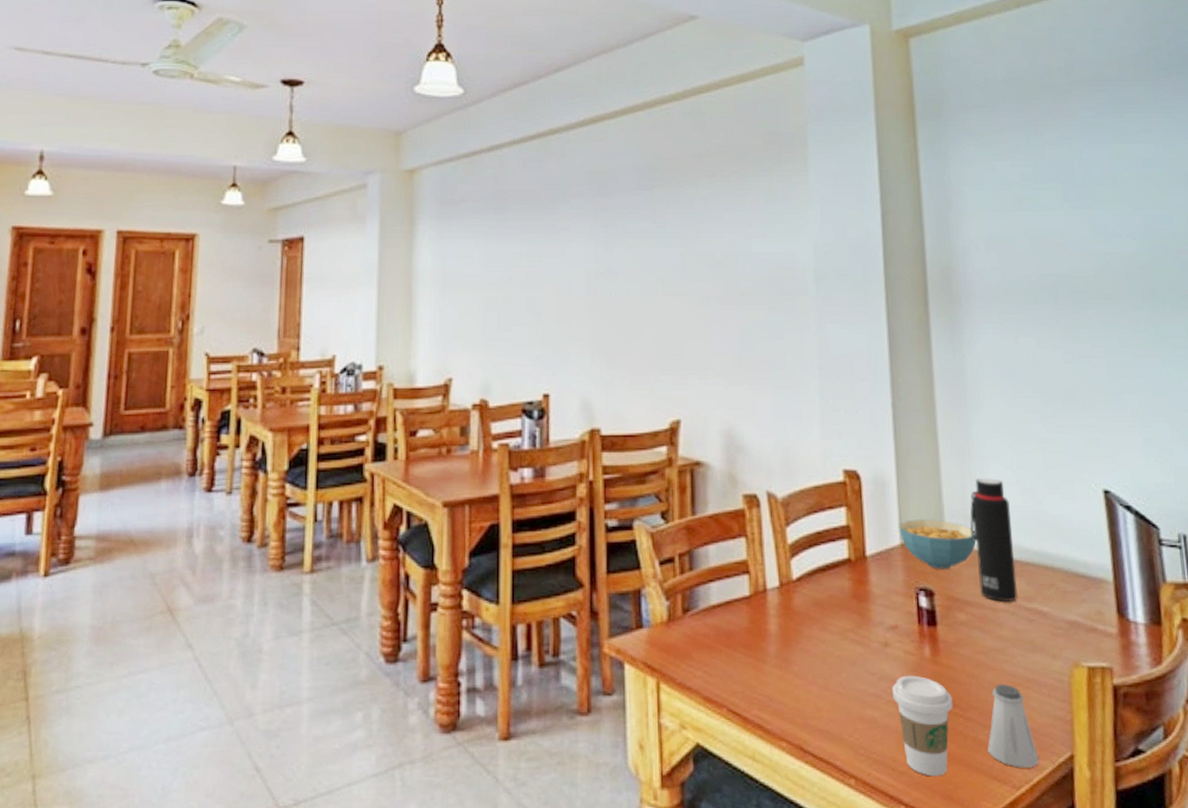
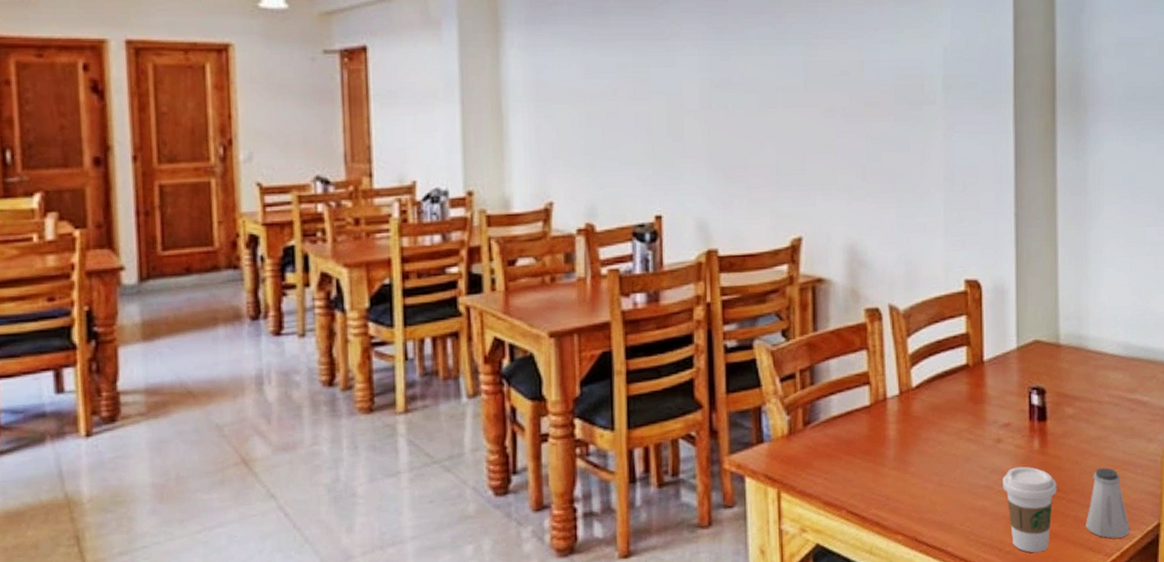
cereal bowl: present [899,519,977,569] -> none [1016,323,1088,369]
water bottle: present [970,478,1018,603] -> none [1083,281,1122,395]

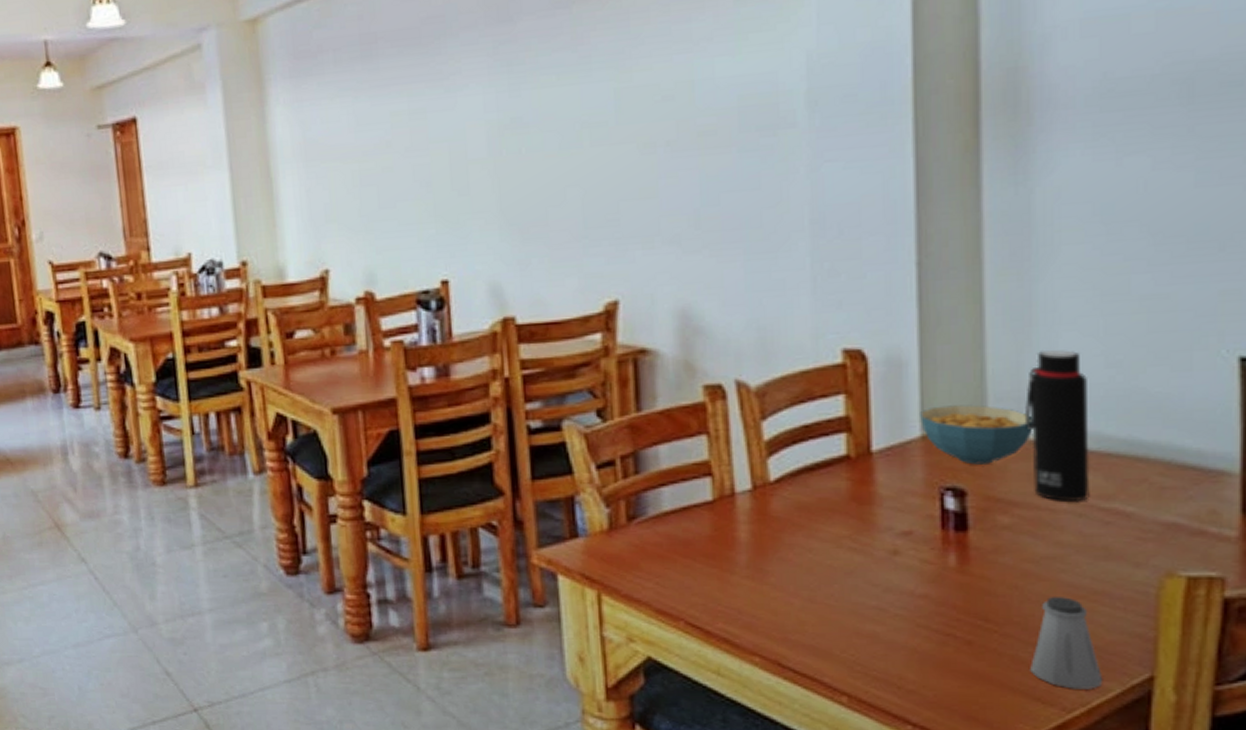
coffee cup: present [1003,466,1057,553] -> none [901,586,985,696]
cereal bowl: none [1016,323,1088,369] -> present [920,404,1033,465]
water bottle: none [1083,281,1122,395] -> present [1025,350,1090,503]

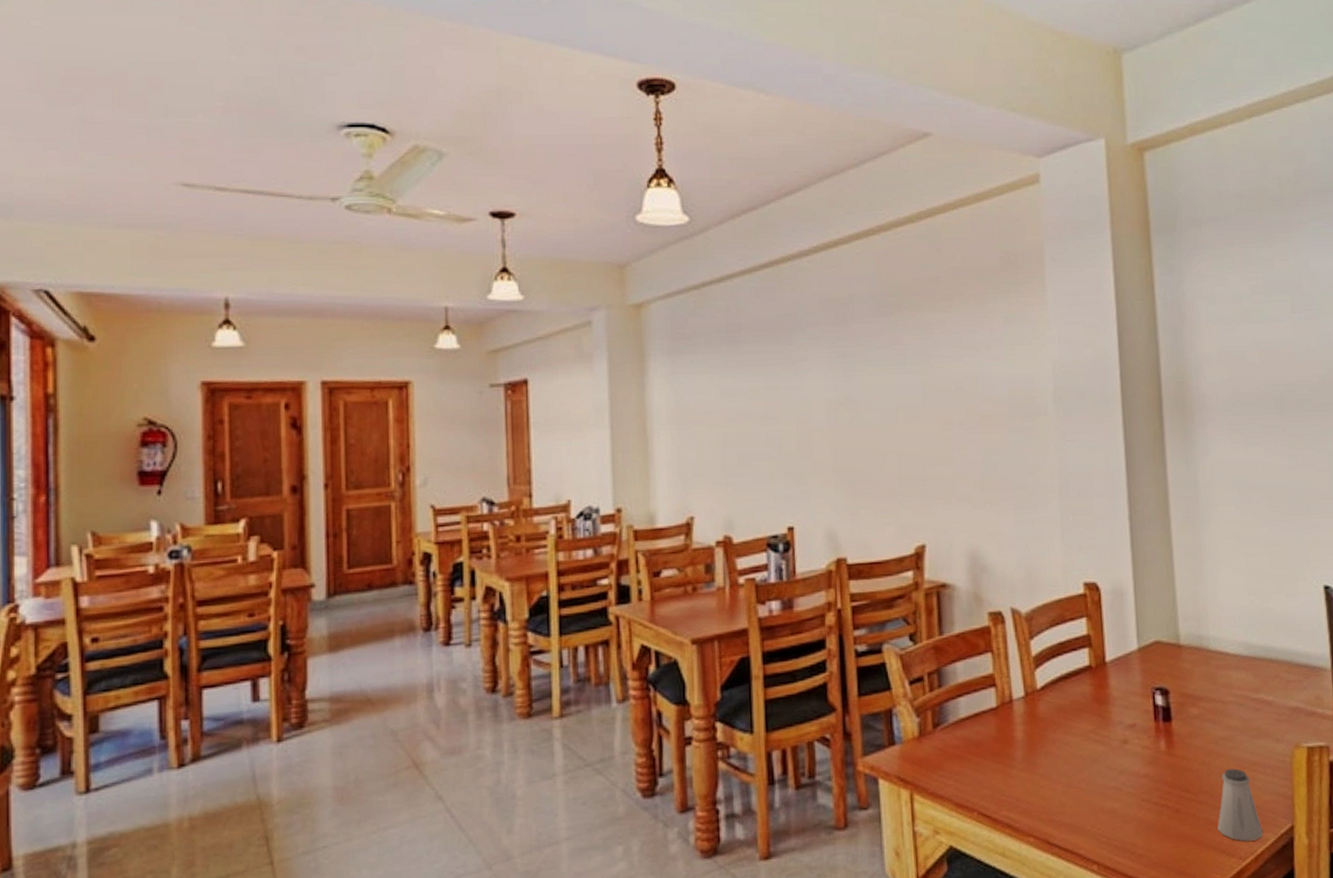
cereal bowl: present [920,404,1033,465] -> none [1136,623,1208,669]
water bottle: present [1025,350,1090,503] -> none [1202,582,1245,695]

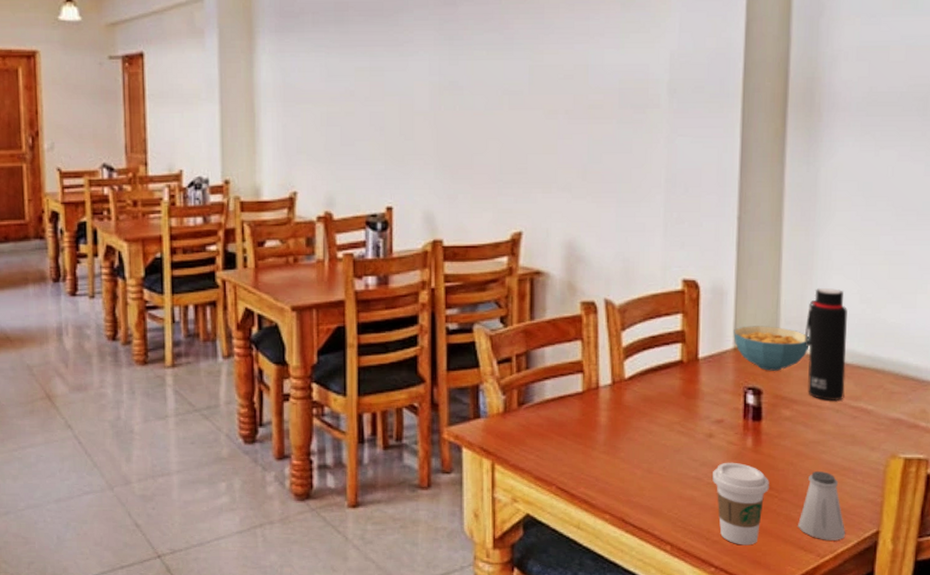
coffee cup: none [1131,767,1186,856] -> present [712,462,769,545]
cereal bowl: none [1136,623,1208,669] -> present [733,326,810,371]
water bottle: none [1202,582,1245,695] -> present [805,288,847,402]

